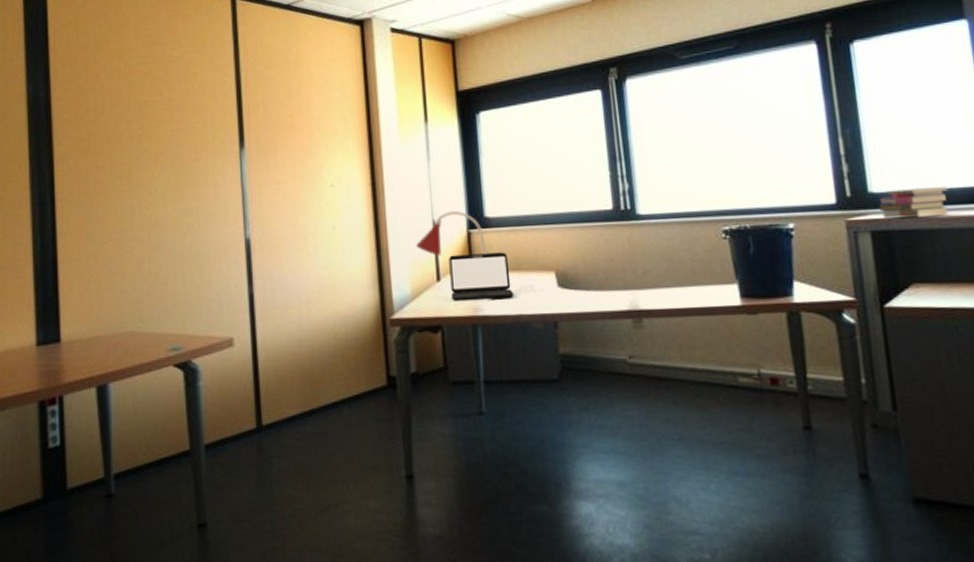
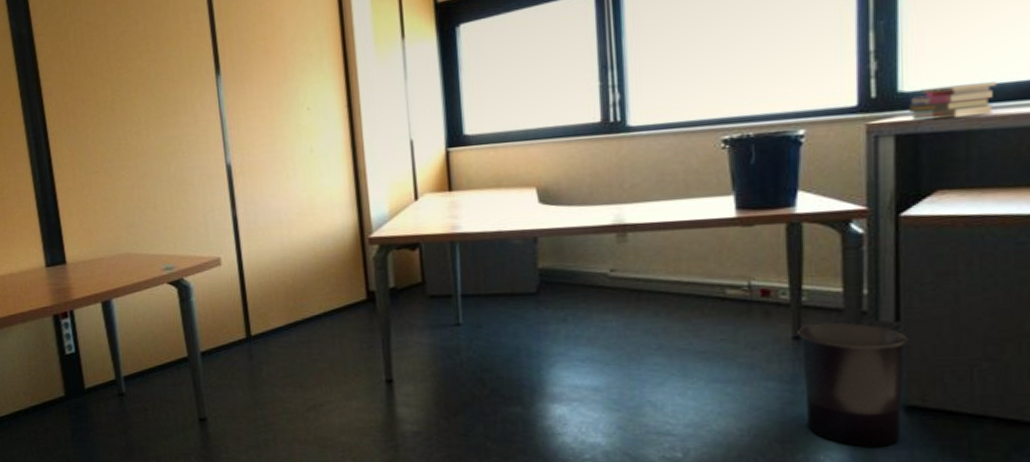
desk lamp: present [416,211,488,256] -> none [394,130,467,176]
laptop: present [449,252,515,302] -> none [427,170,494,220]
waste bin: none [807,412,913,543] -> present [798,322,908,447]

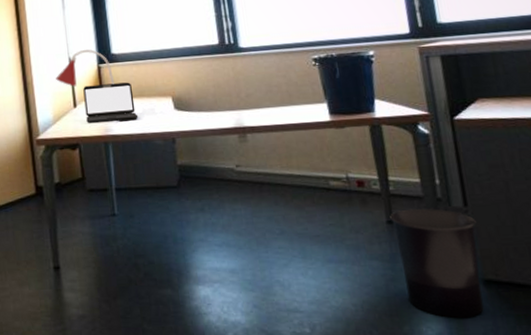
desk lamp: none [394,130,467,176] -> present [56,49,115,87]
laptop: none [427,170,494,220] -> present [83,82,139,124]
books: present [908,82,997,121] -> none [446,16,508,45]

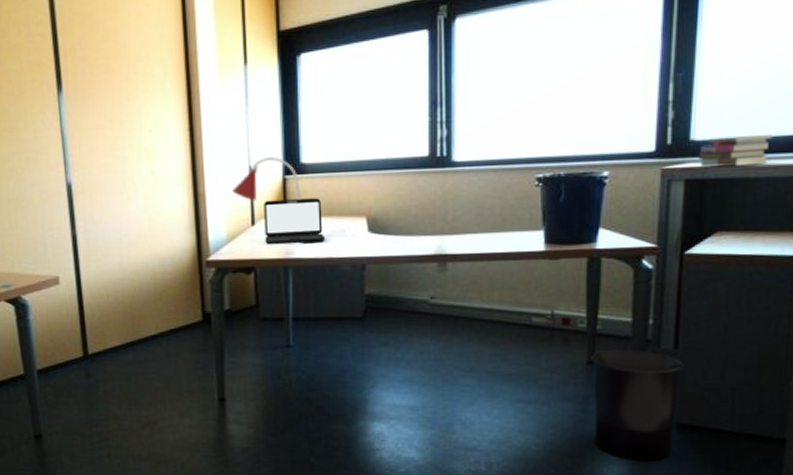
books: none [446,16,508,45] -> present [697,135,772,168]

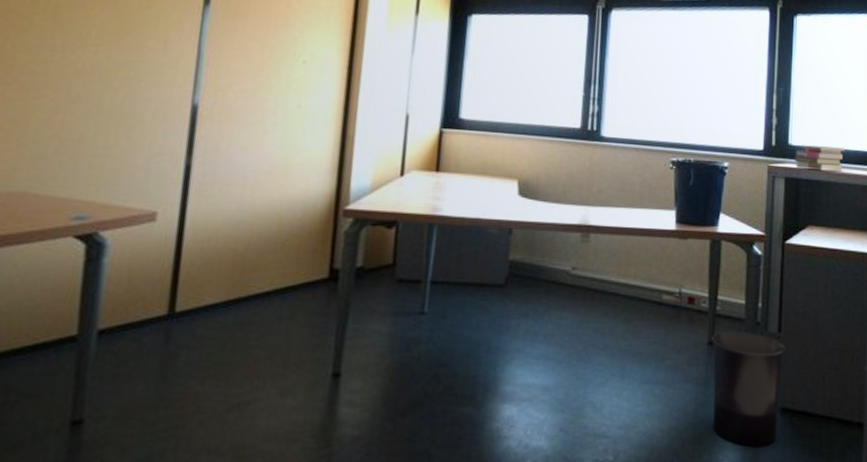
desk lamp: present [232,157,302,201] -> none [385,108,457,155]
laptop: present [264,198,326,245] -> none [412,151,476,202]

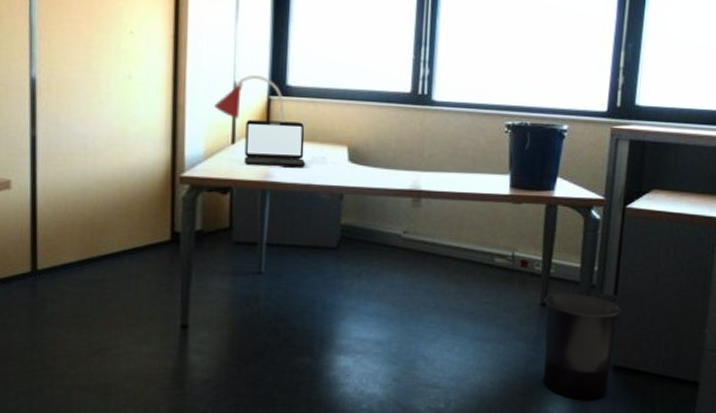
desk lamp: none [385,108,457,155] -> present [214,75,286,123]
laptop: none [412,151,476,202] -> present [244,119,306,168]
books: present [794,145,845,172] -> none [640,105,699,134]

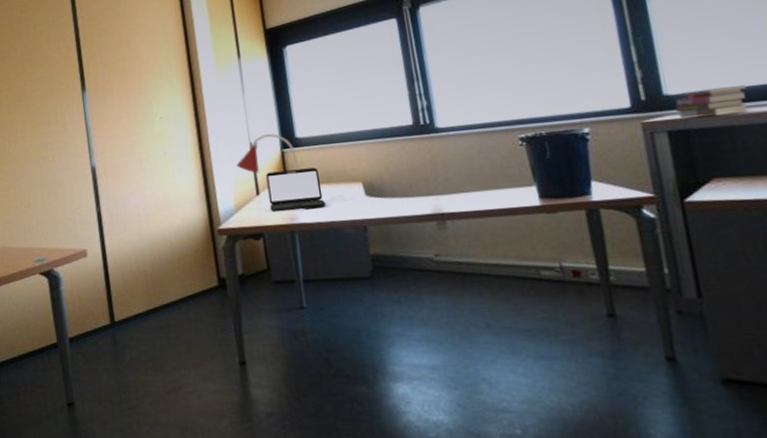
waste bin: present [543,293,621,400] -> none [611,300,724,421]
books: none [640,105,699,134] -> present [674,85,748,119]

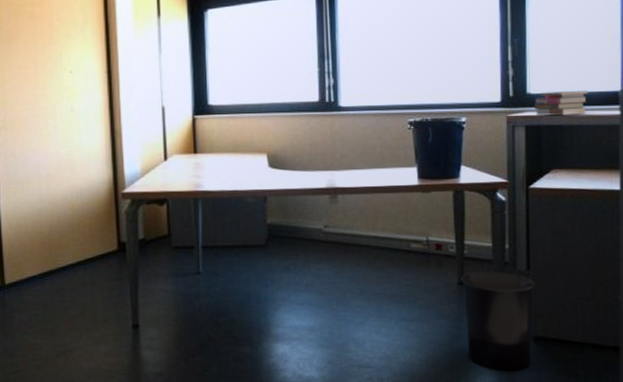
desk lamp: present [236,134,300,174] -> none [147,99,210,138]
laptop: present [266,167,327,213] -> none [175,136,231,179]
waste bin: none [611,300,724,421] -> present [461,271,535,371]

